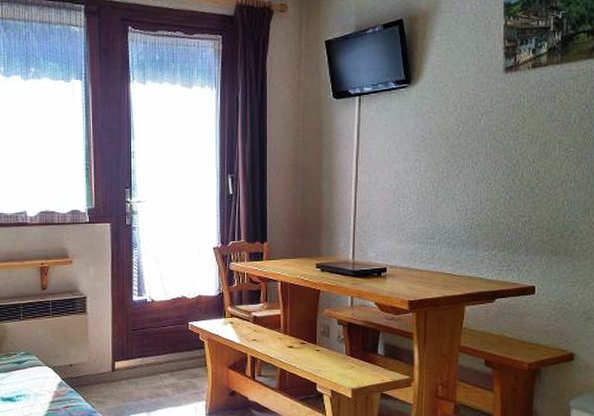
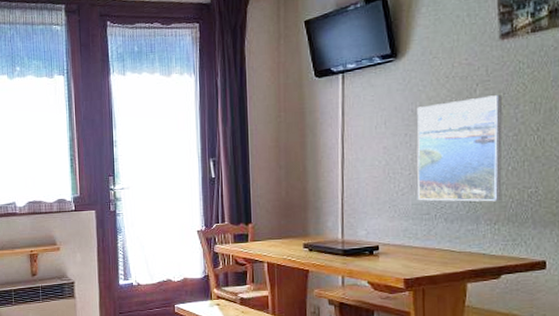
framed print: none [423,126,503,229] -> present [416,95,502,202]

